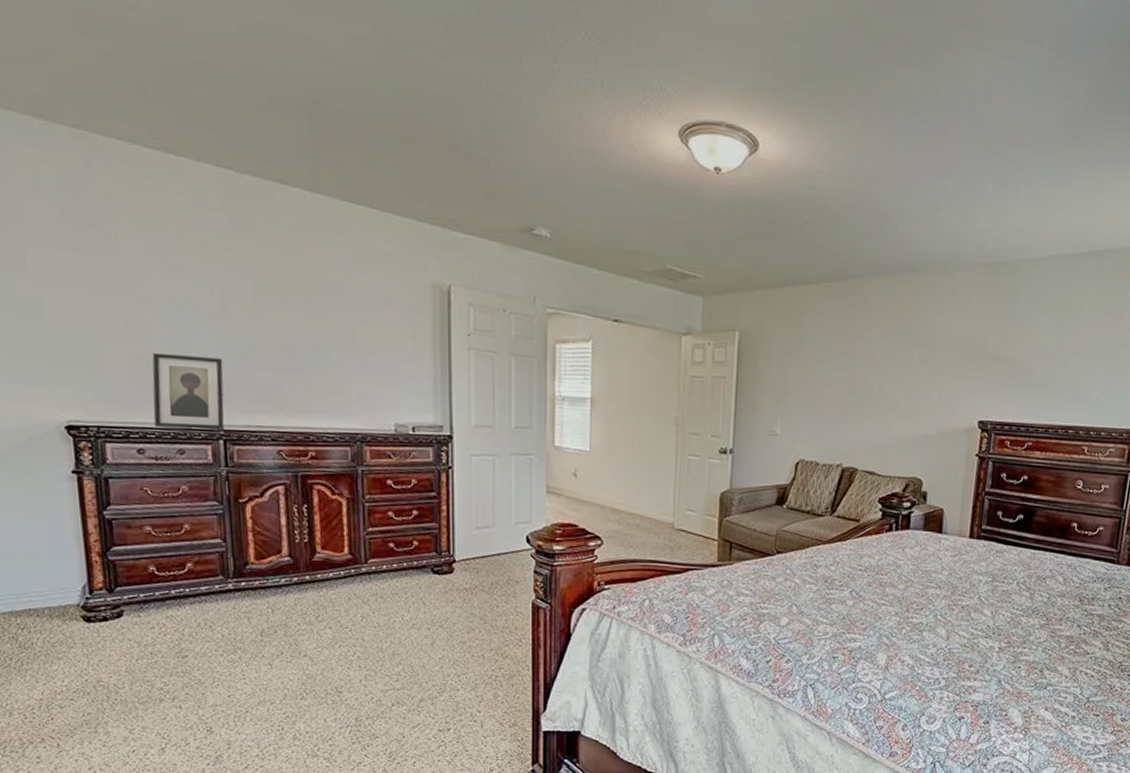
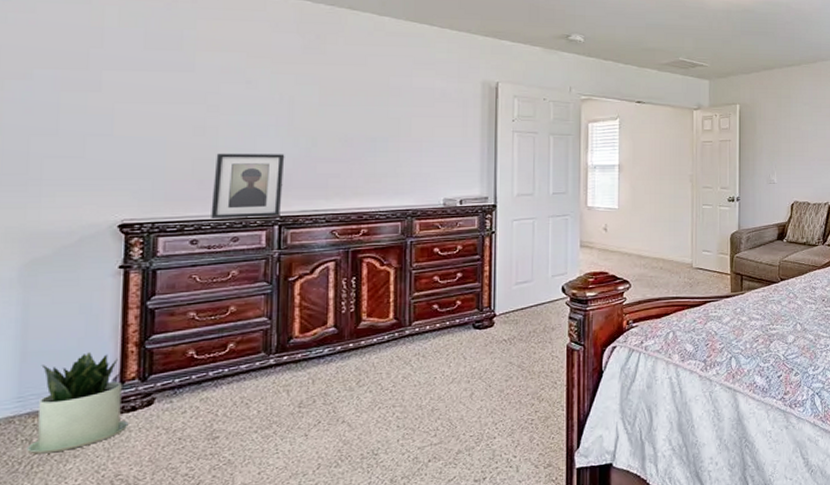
planter: none [14,558,103,653] -> present [27,352,129,455]

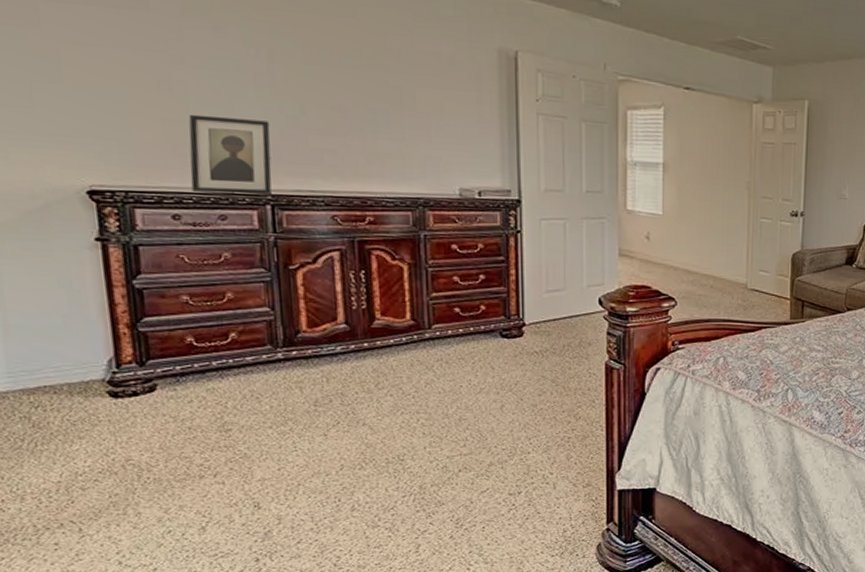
planter: present [27,352,129,455] -> none [26,331,133,432]

